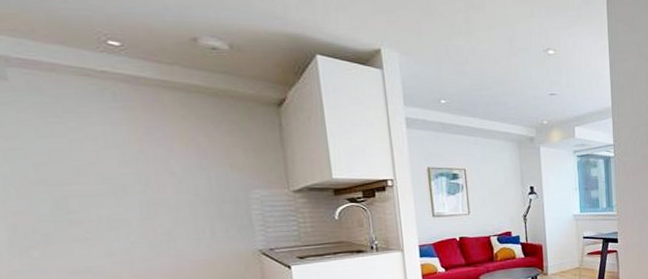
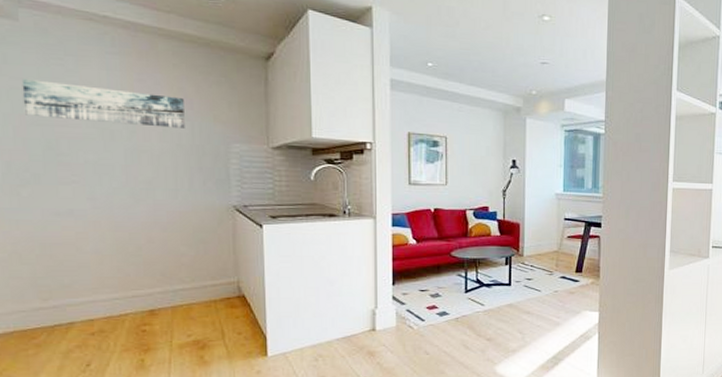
wall art: none [18,138,201,179] -> present [21,78,185,128]

